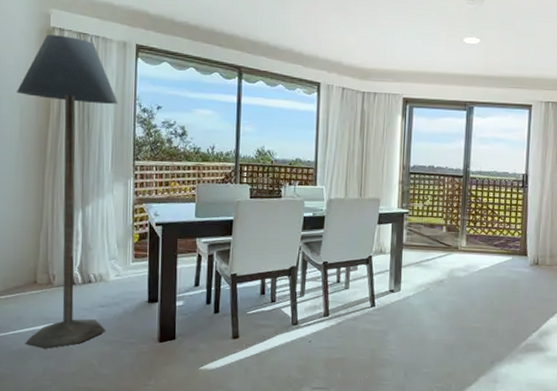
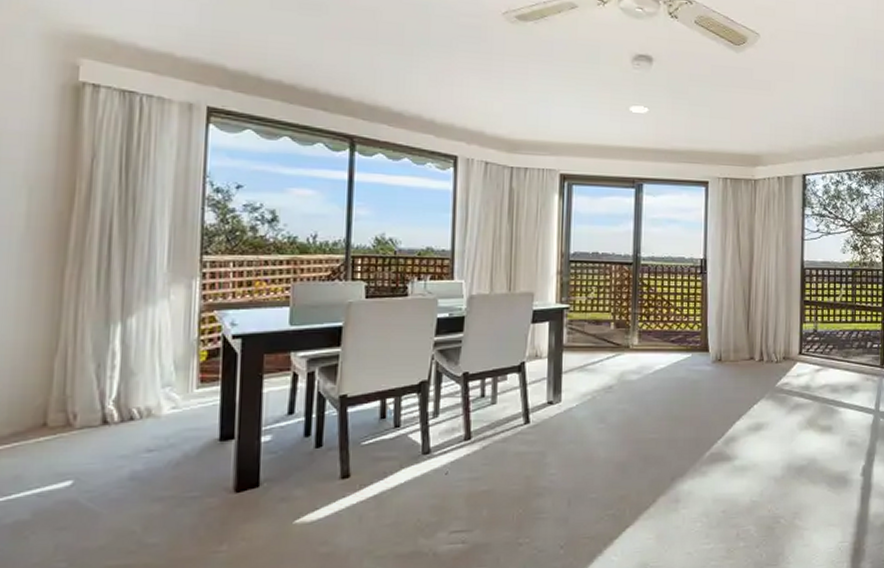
floor lamp: present [17,35,118,349] -> none [23,92,179,517]

